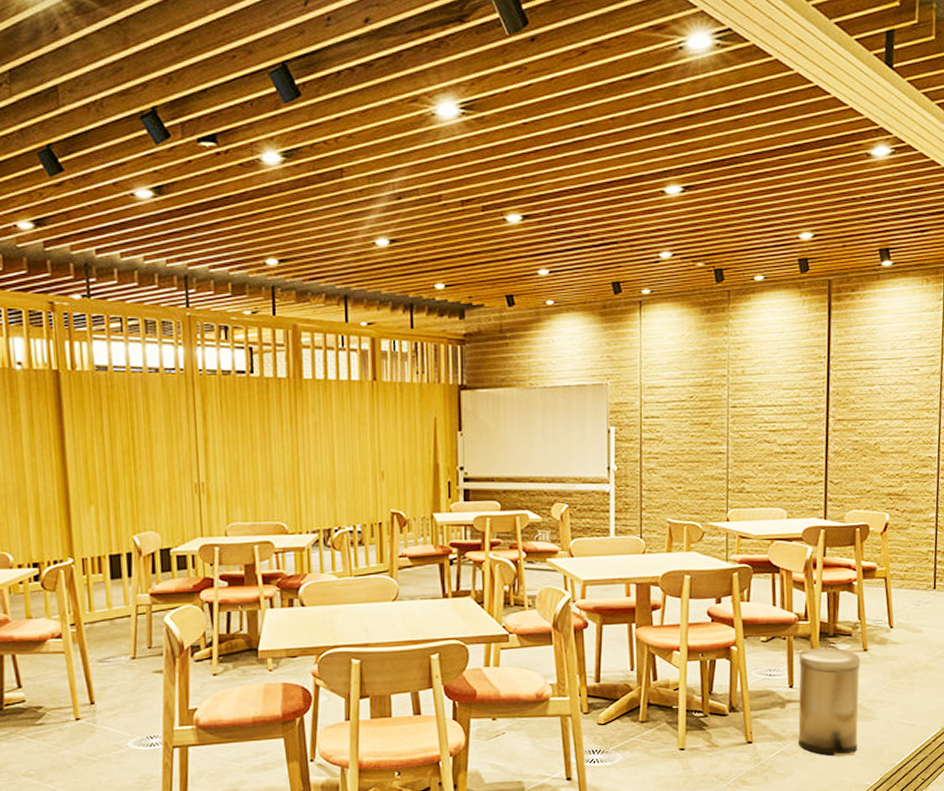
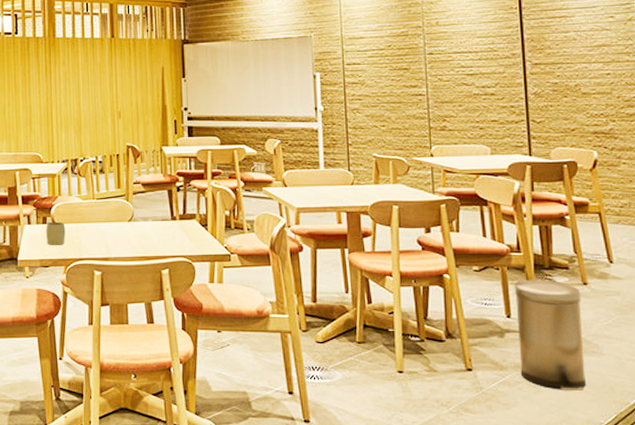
mug: none [293,604,317,632] -> present [46,221,66,245]

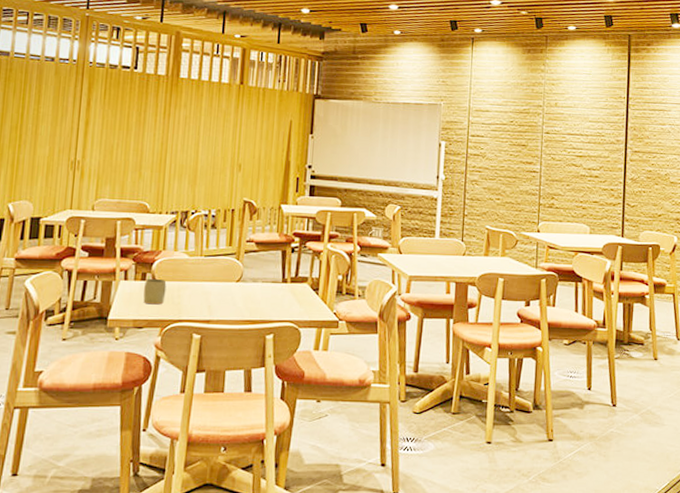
pedal bin: present [514,279,586,392] -> none [594,354,652,460]

